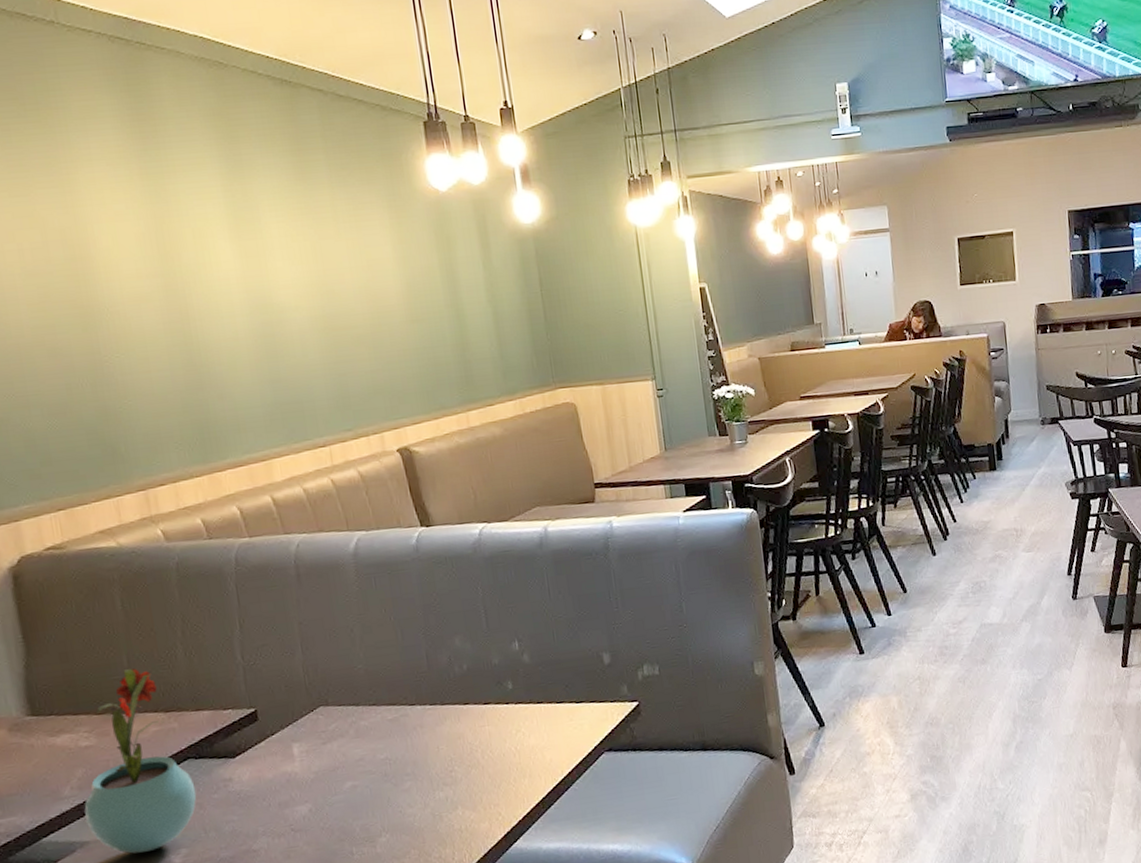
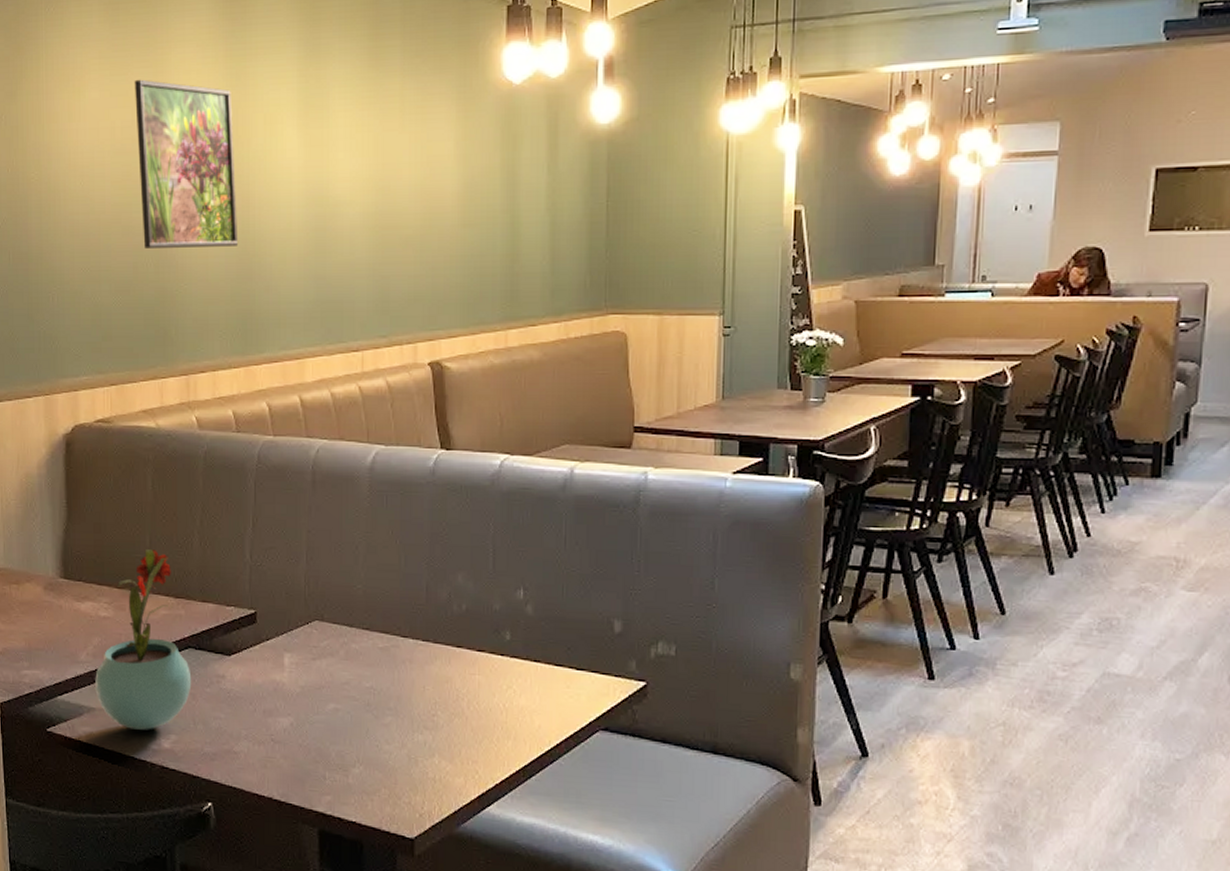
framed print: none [38,199,183,369] -> present [134,79,239,248]

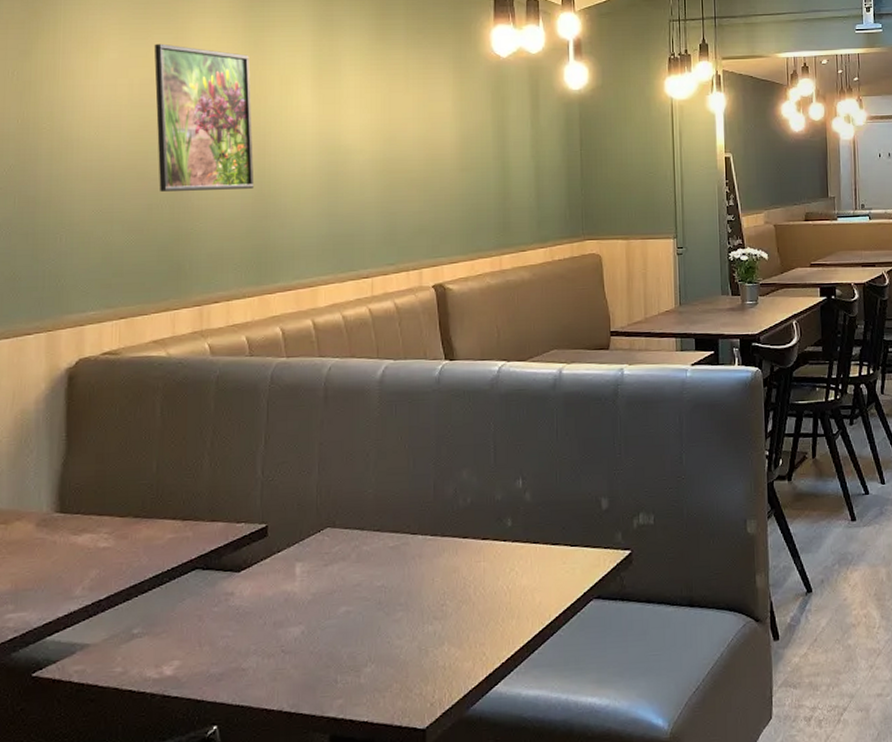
potted flower: present [95,549,192,730] -> none [91,475,198,661]

